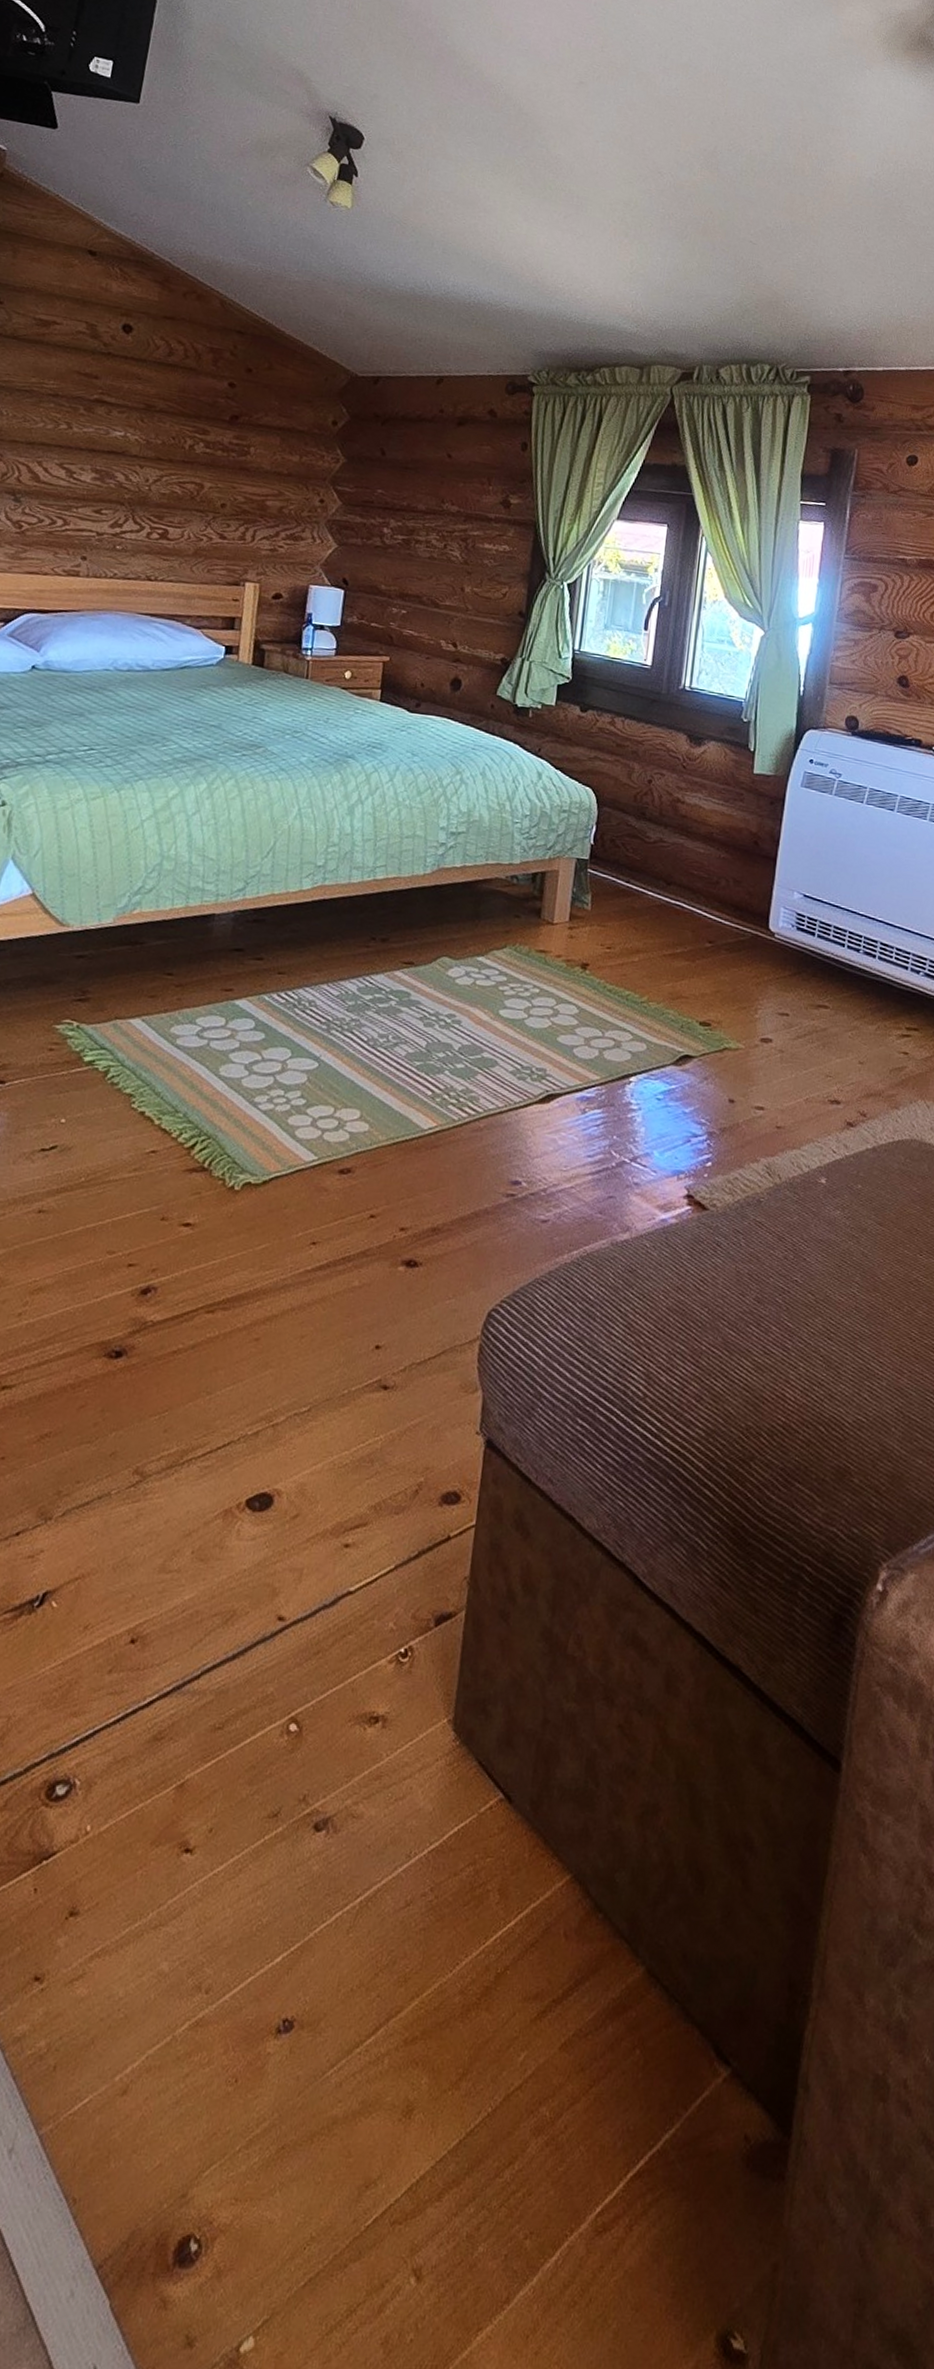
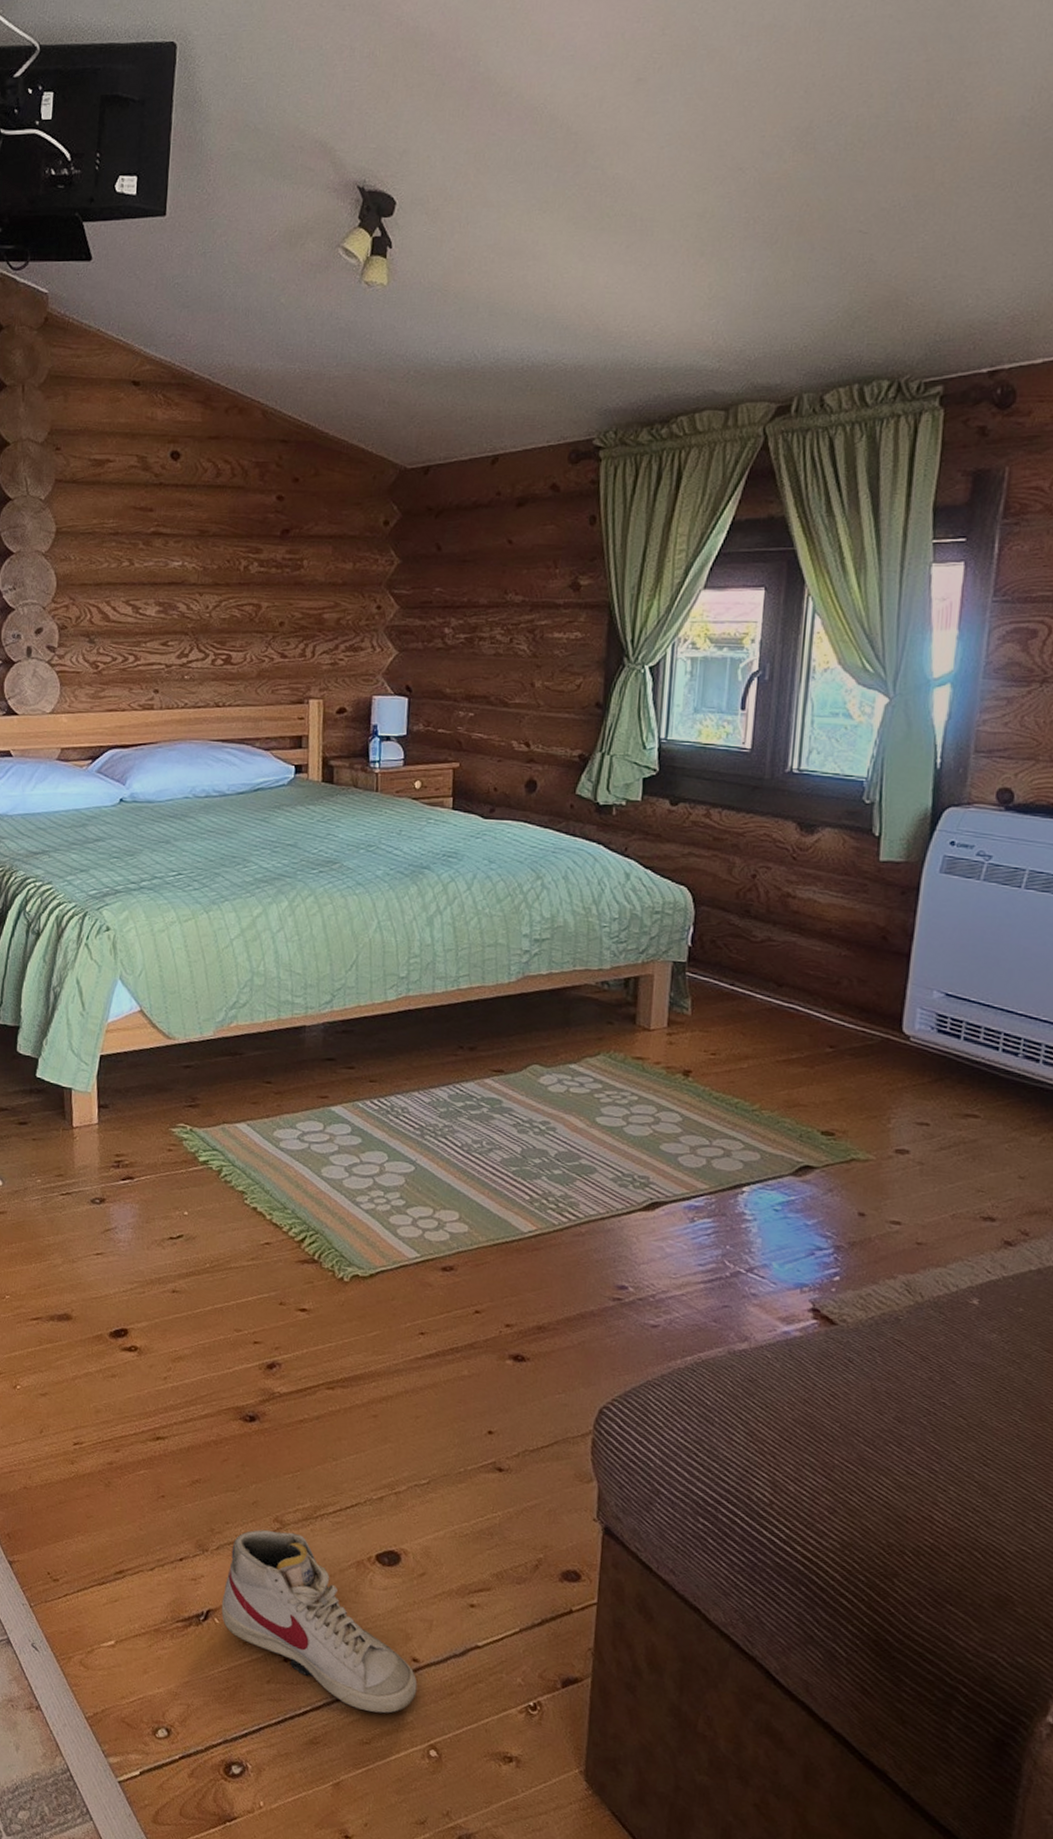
shoe: none [61,1484,282,1689] -> present [221,1529,418,1714]

